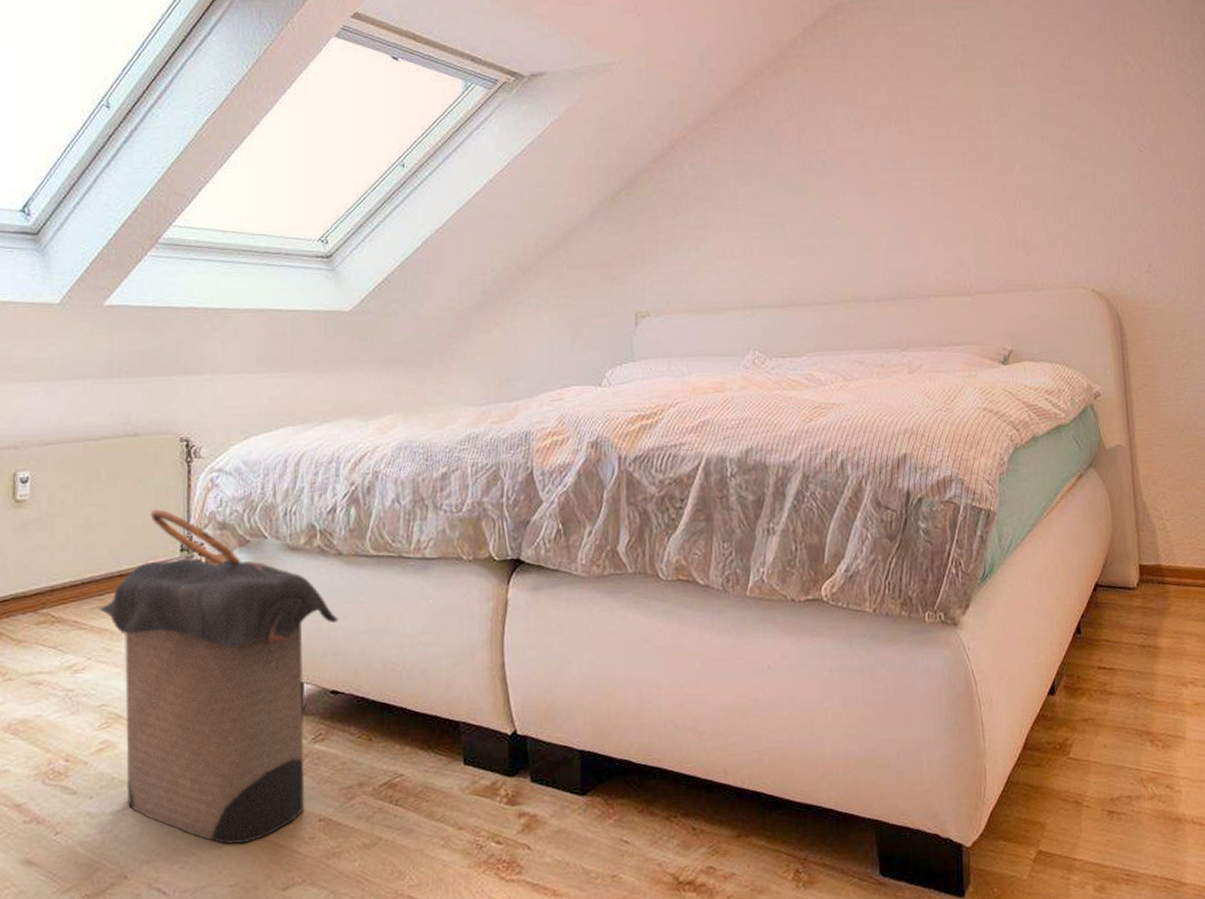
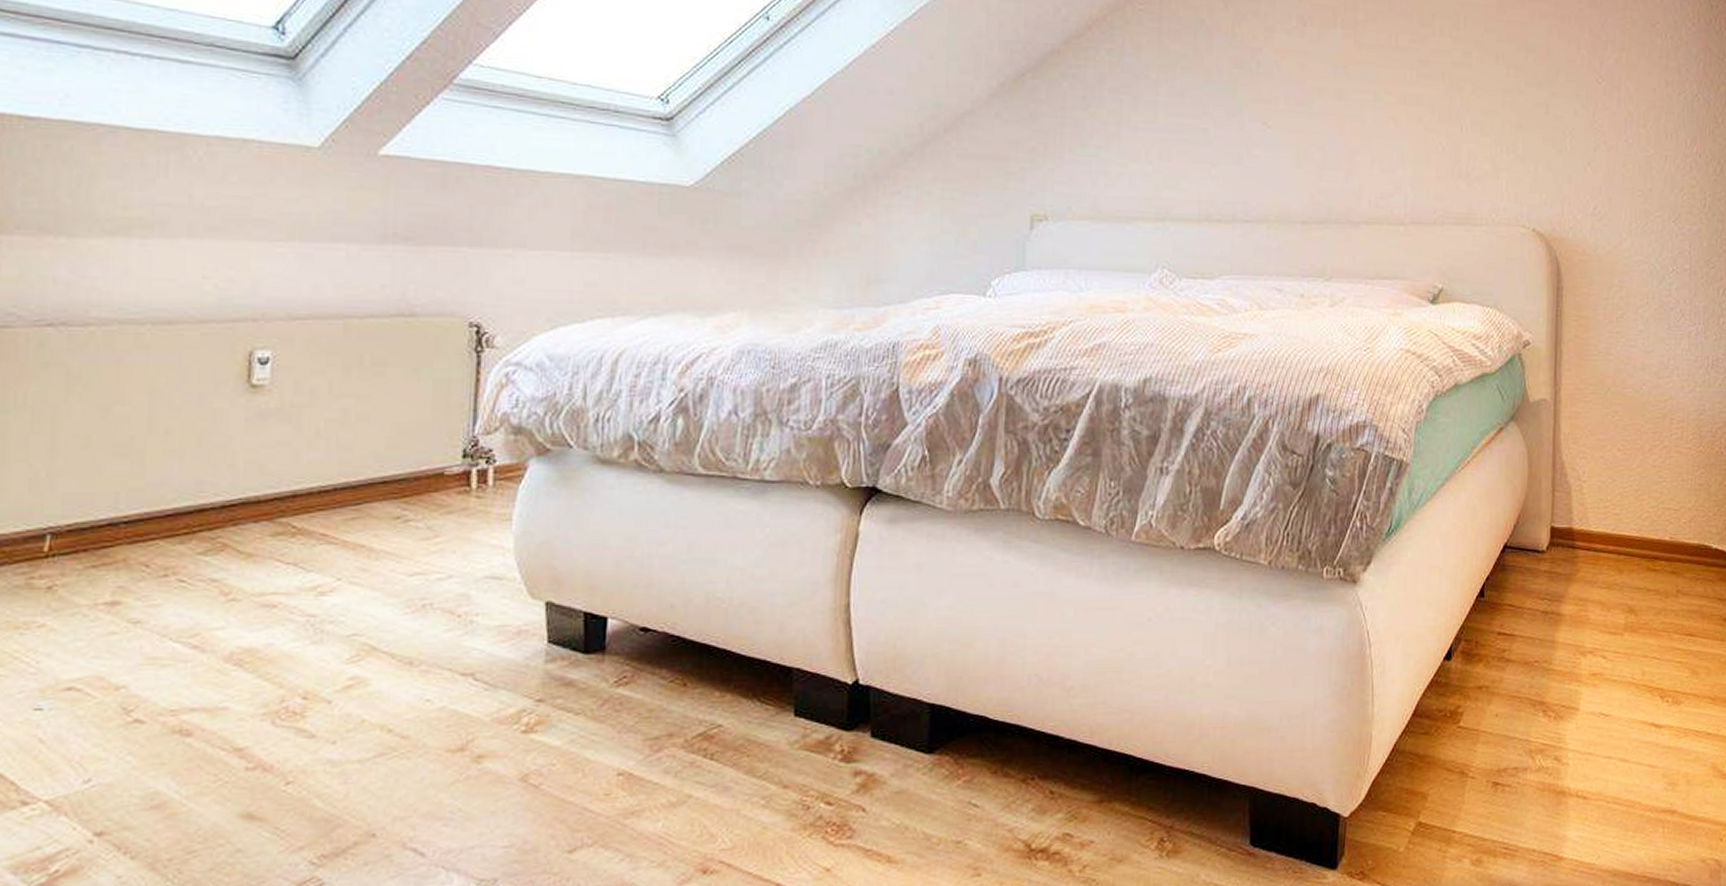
laundry hamper: present [98,509,339,845] -> none [353,406,655,800]

